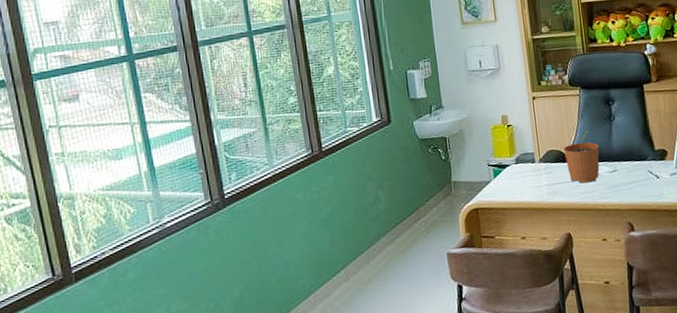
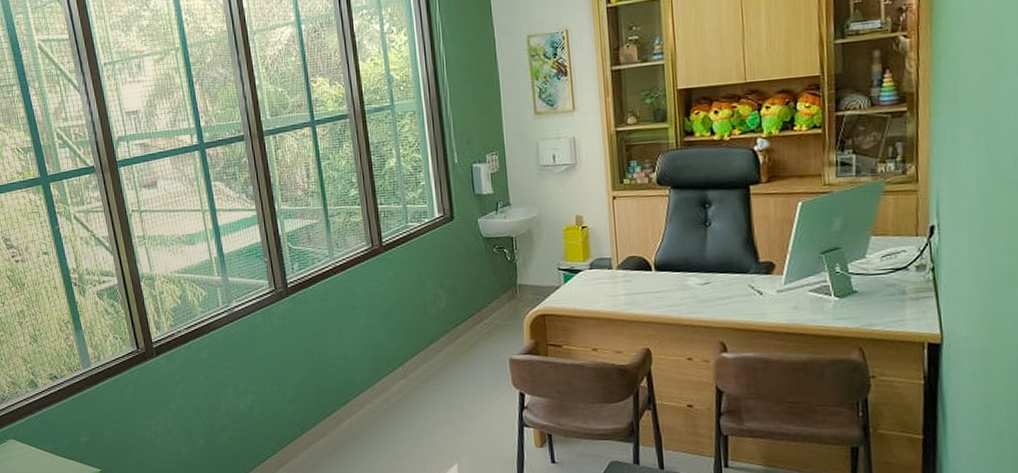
plant pot: present [563,130,600,184] -> none [646,236,690,295]

